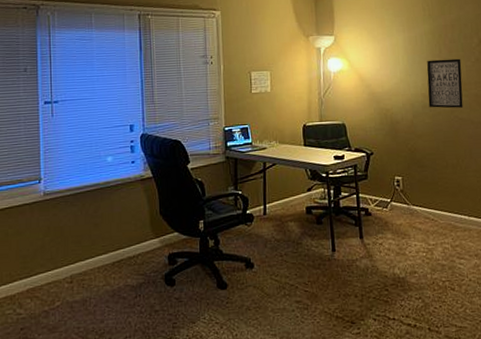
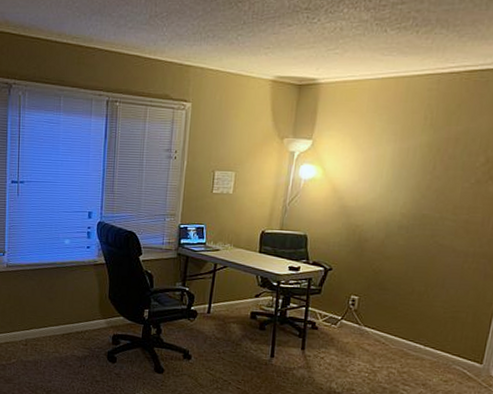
wall art: present [426,58,463,109] -> none [406,176,458,233]

